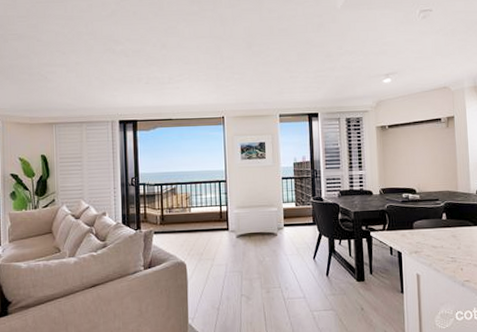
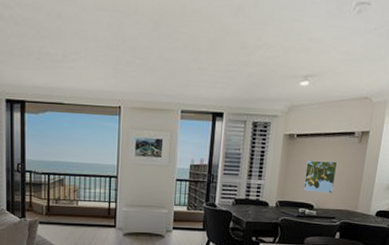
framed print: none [402,146,432,177] -> present [303,160,338,194]

